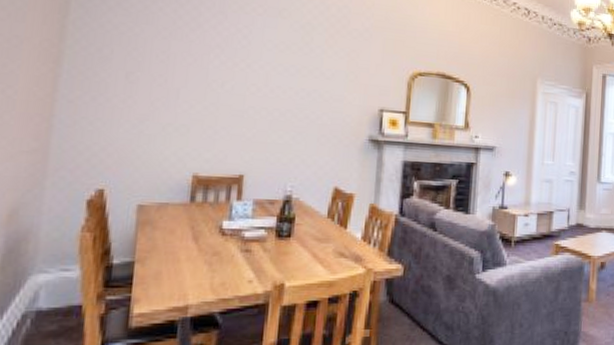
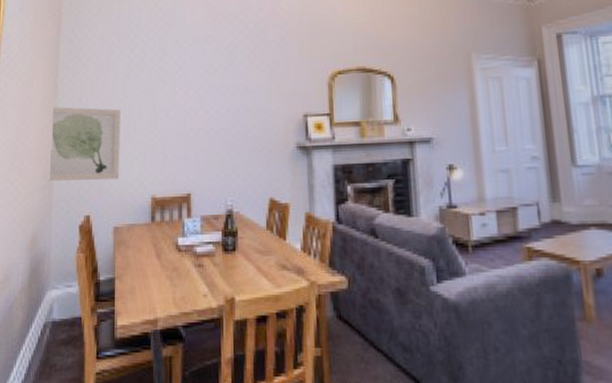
wall art: none [41,52,160,152] -> present [48,106,121,181]

